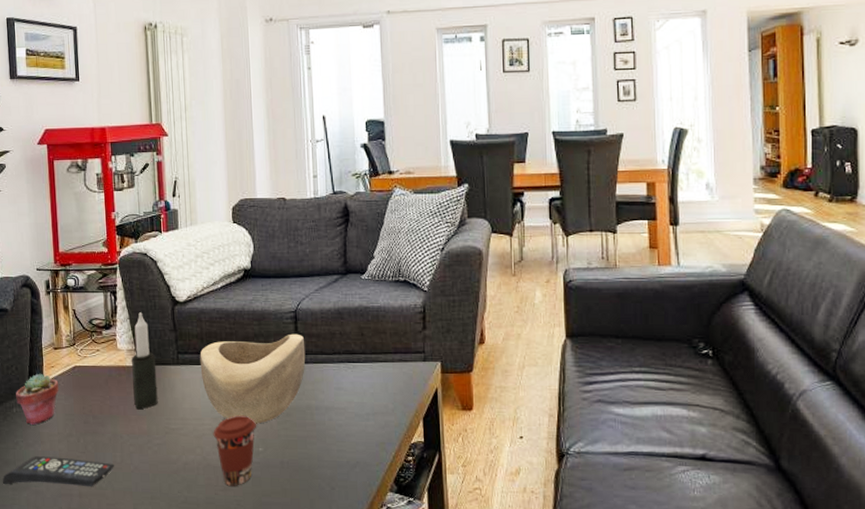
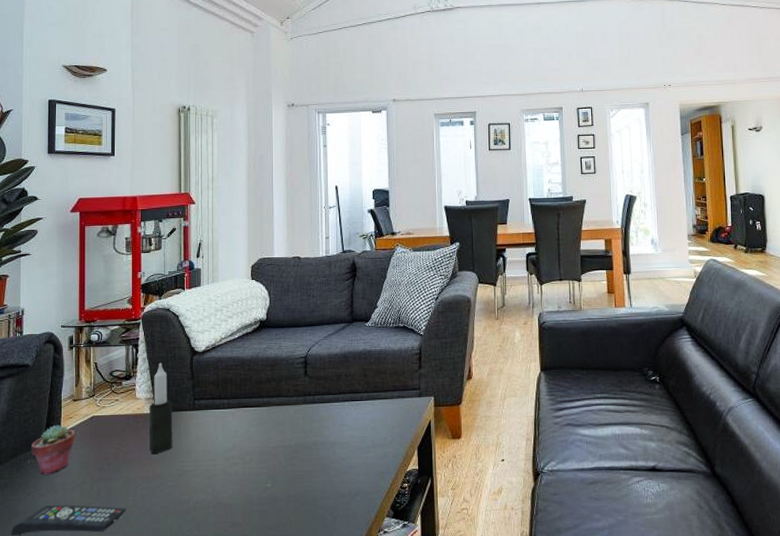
decorative bowl: present [200,333,306,424] -> none [215,377,314,462]
coffee cup: present [213,415,256,486] -> none [224,454,265,522]

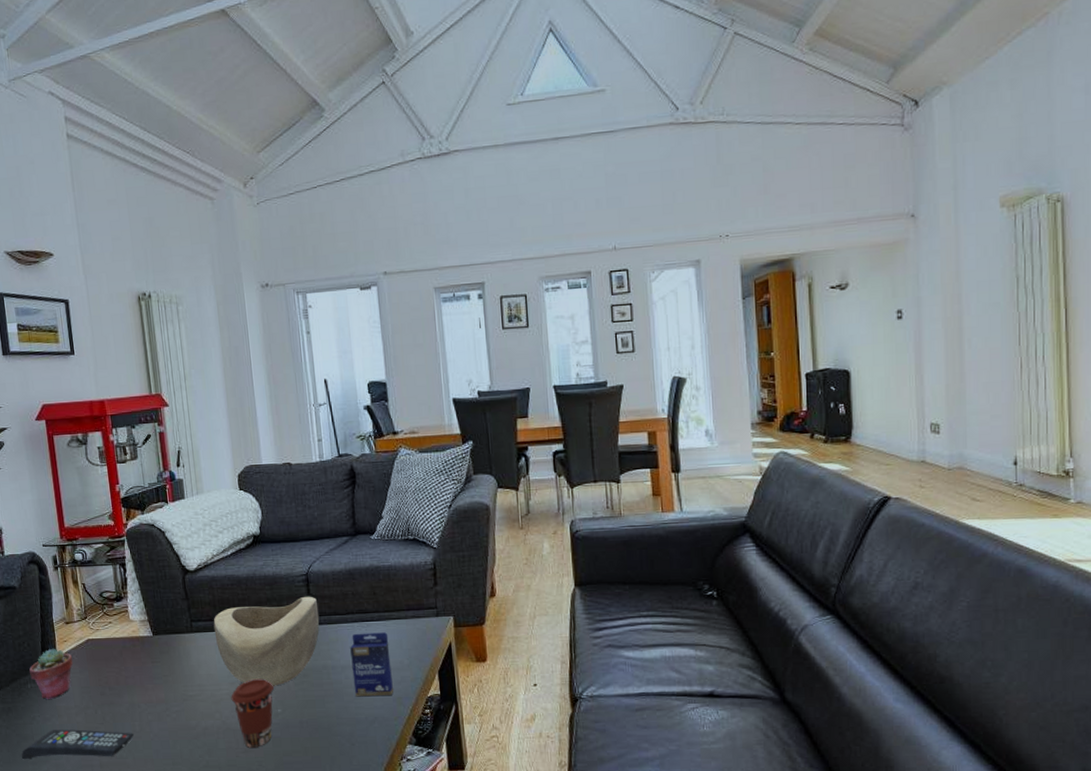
candle: present [149,363,173,455] -> none [145,583,174,679]
decorative bowl: none [215,377,314,462] -> present [213,596,320,686]
coffee cup: none [224,454,265,522] -> present [231,678,274,748]
small box: none [340,411,377,472] -> present [350,632,394,697]

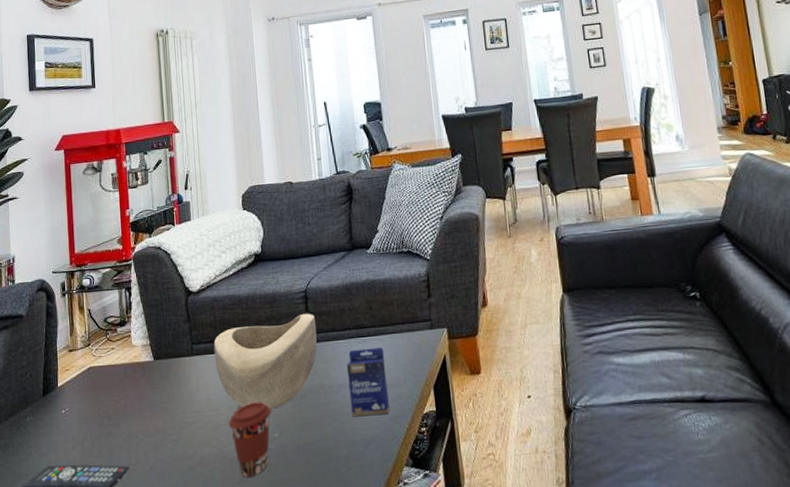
potted succulent: present [29,648,74,700] -> none [30,378,74,434]

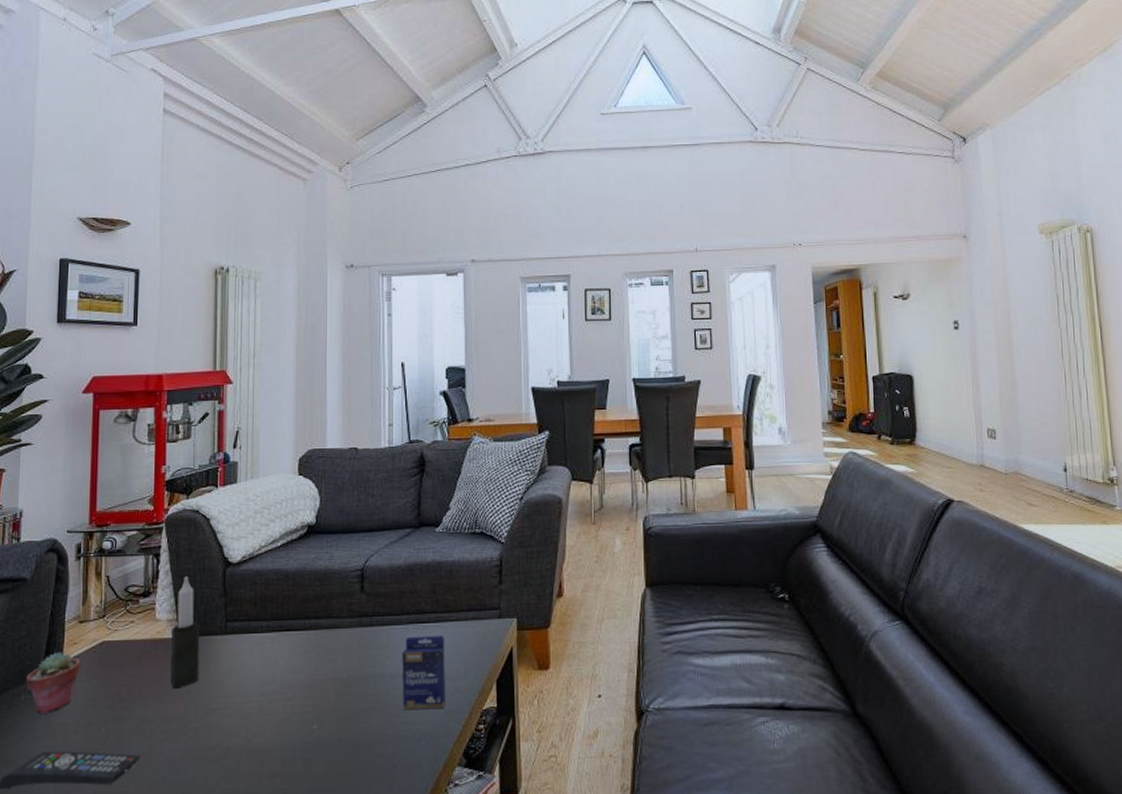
potted succulent: none [30,378,74,434] -> present [26,652,81,715]
candle: none [146,306,173,406] -> present [170,576,200,689]
decorative bowl: present [213,313,317,409] -> none [251,593,371,698]
coffee cup: present [228,401,271,477] -> none [261,688,311,772]

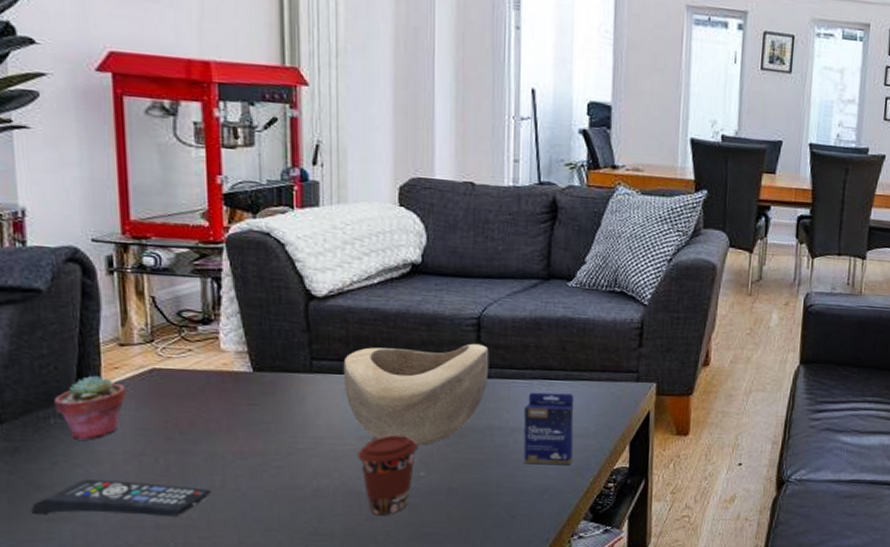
candle: present [170,576,200,689] -> none [242,306,280,425]
decorative bowl: none [251,593,371,698] -> present [343,343,489,445]
coffee cup: none [261,688,311,772] -> present [357,434,417,515]

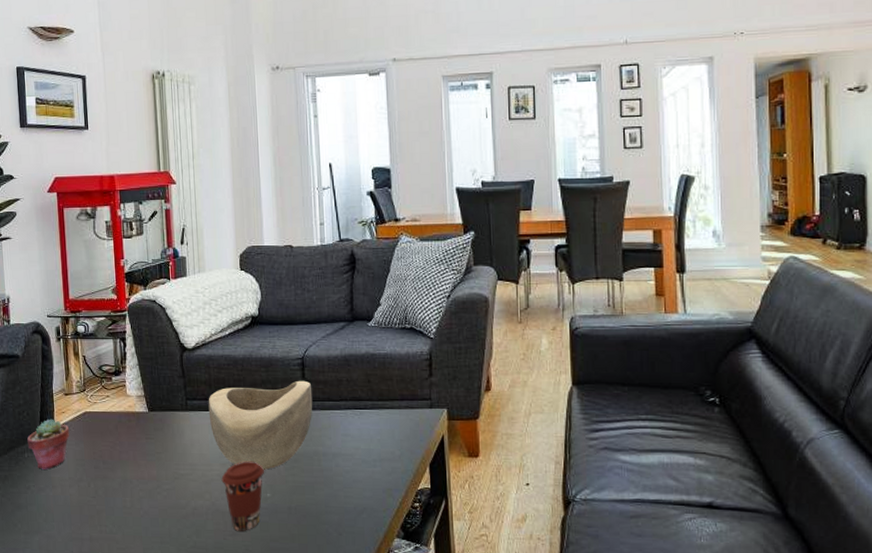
remote control: present [30,479,212,518] -> none [14,500,125,532]
small box: present [523,392,575,465] -> none [342,421,384,486]

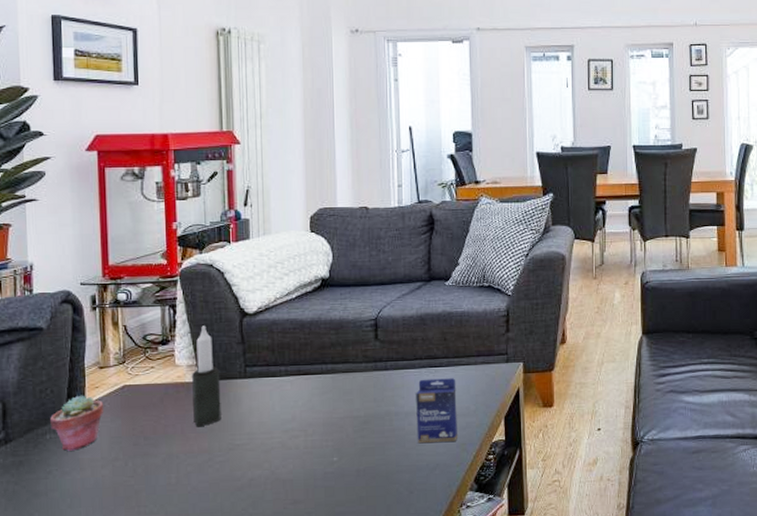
candle: none [141,359,167,455] -> present [192,326,221,427]
decorative bowl: present [208,380,313,470] -> none [270,341,386,434]
coffee cup: present [221,461,264,531] -> none [283,425,331,499]
small box: none [342,421,384,486] -> present [416,378,459,444]

